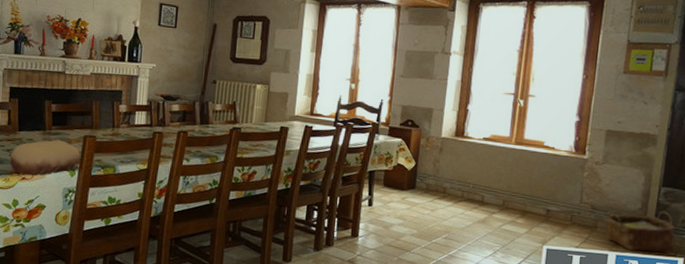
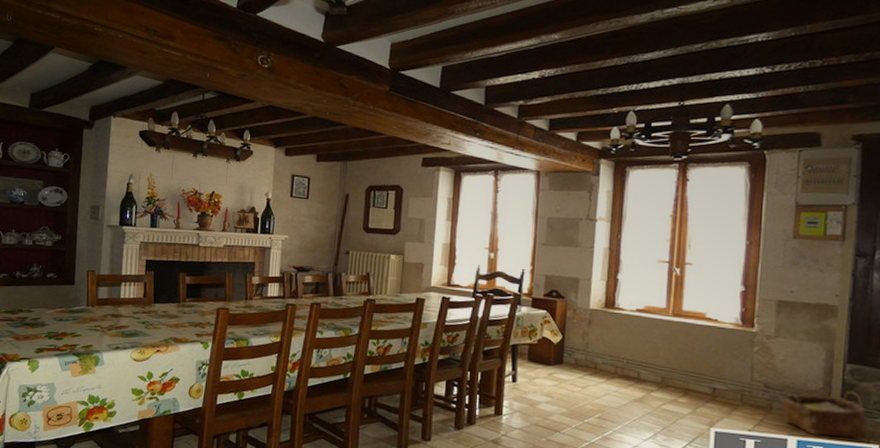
bread loaf: present [10,139,80,177] -> none [145,312,214,349]

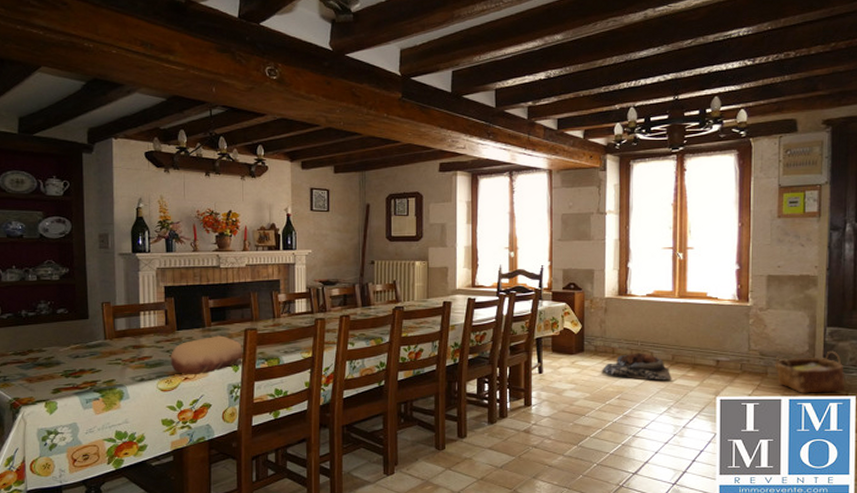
bread loaf: none [145,312,214,349] -> present [171,335,242,375]
dog bed: none [581,370,661,403] -> present [602,353,673,379]

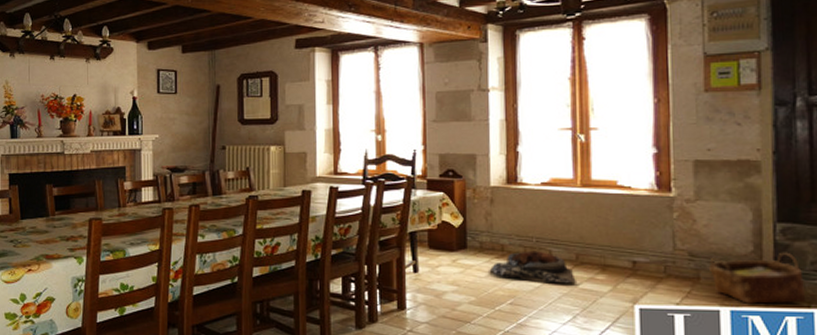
bread loaf: present [171,335,242,375] -> none [14,225,87,267]

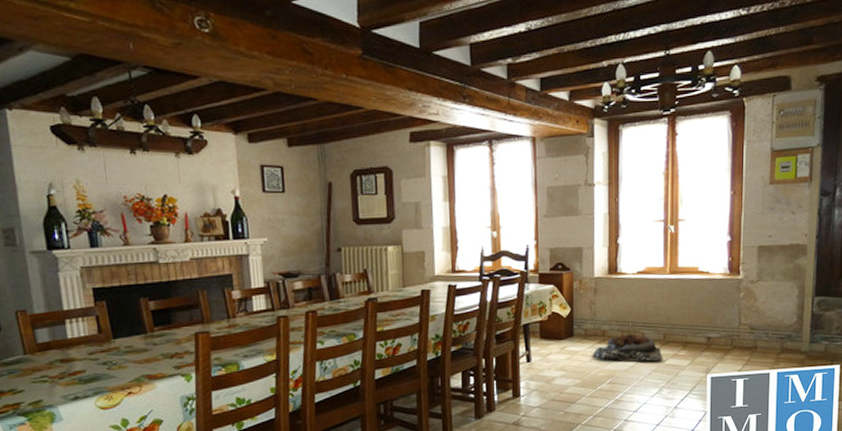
woven basket: present [708,252,806,304] -> none [763,320,831,366]

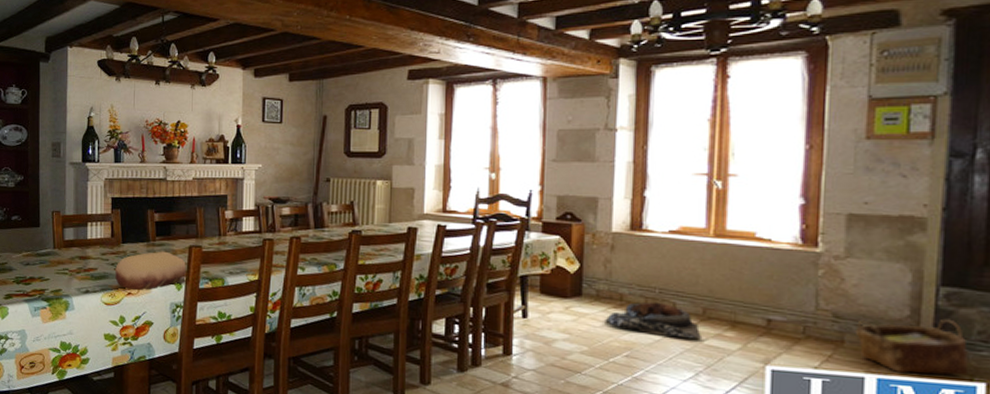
bread loaf: none [108,341,194,389] -> present [115,251,186,291]
woven basket: none [763,320,831,366] -> present [854,318,969,376]

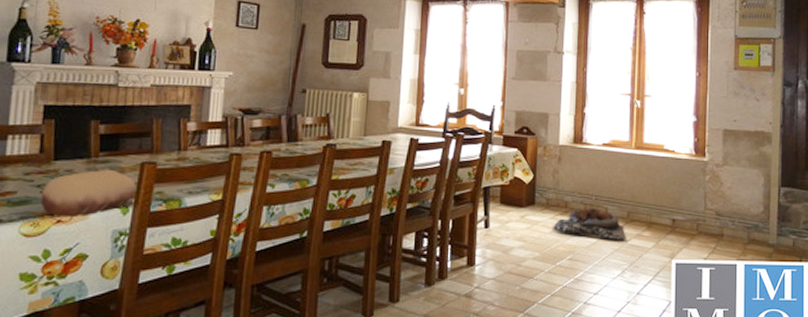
woven basket: present [854,318,969,376] -> none [730,212,799,259]

